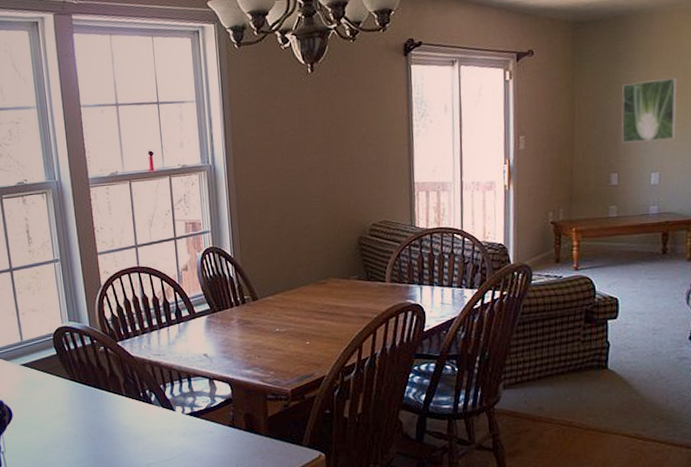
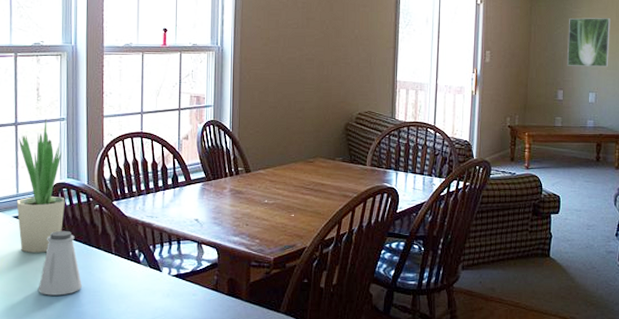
potted plant: none [14,261,70,400] -> present [16,119,65,253]
saltshaker: none [54,375,97,441] -> present [38,231,82,296]

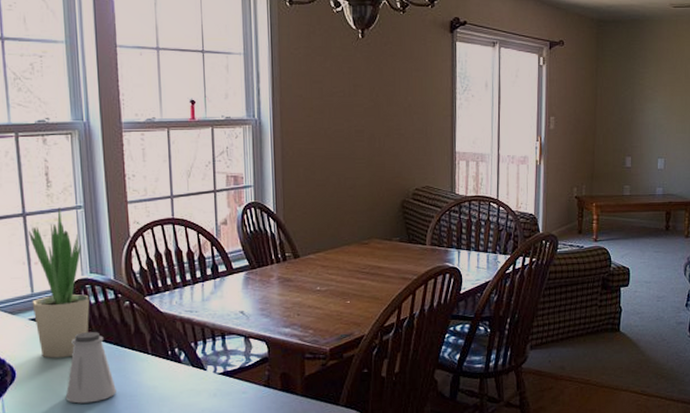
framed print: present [567,18,610,67] -> none [635,78,679,131]

